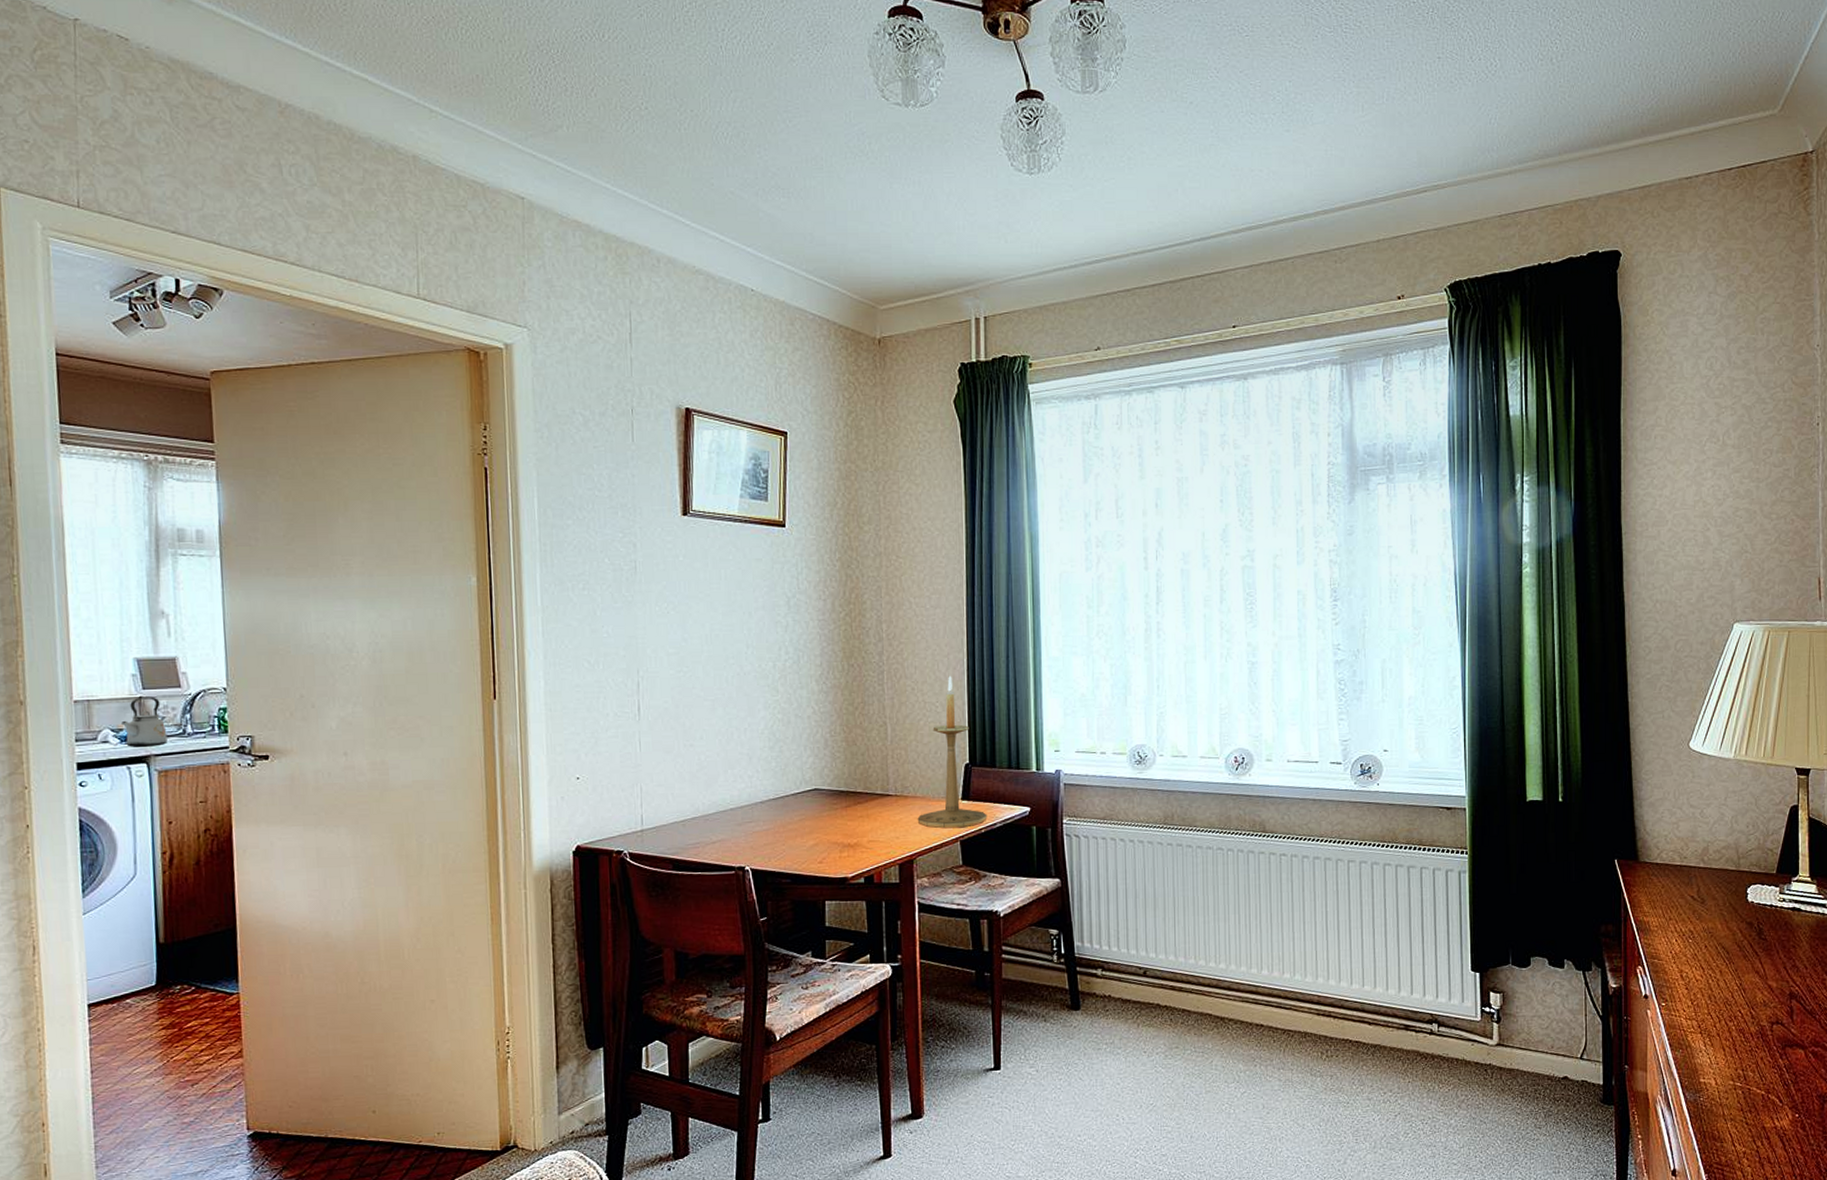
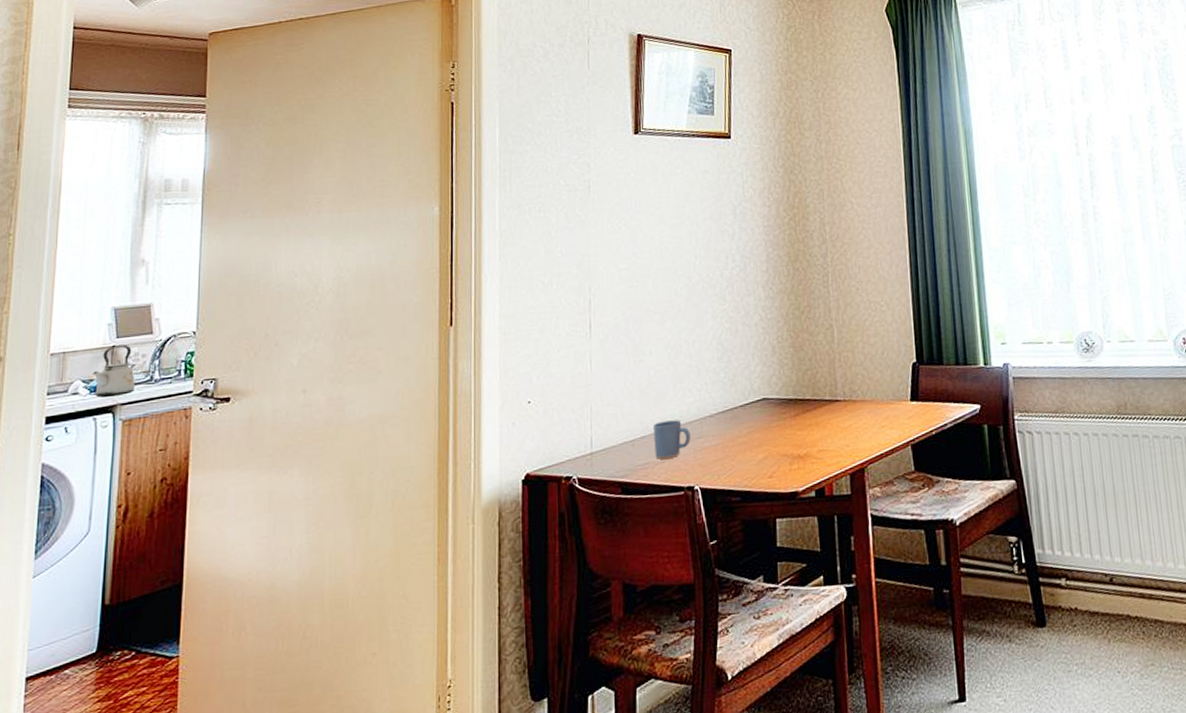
mug: none [703,804,741,840] -> present [652,420,691,459]
candlestick: present [917,675,987,829] -> none [867,273,938,433]

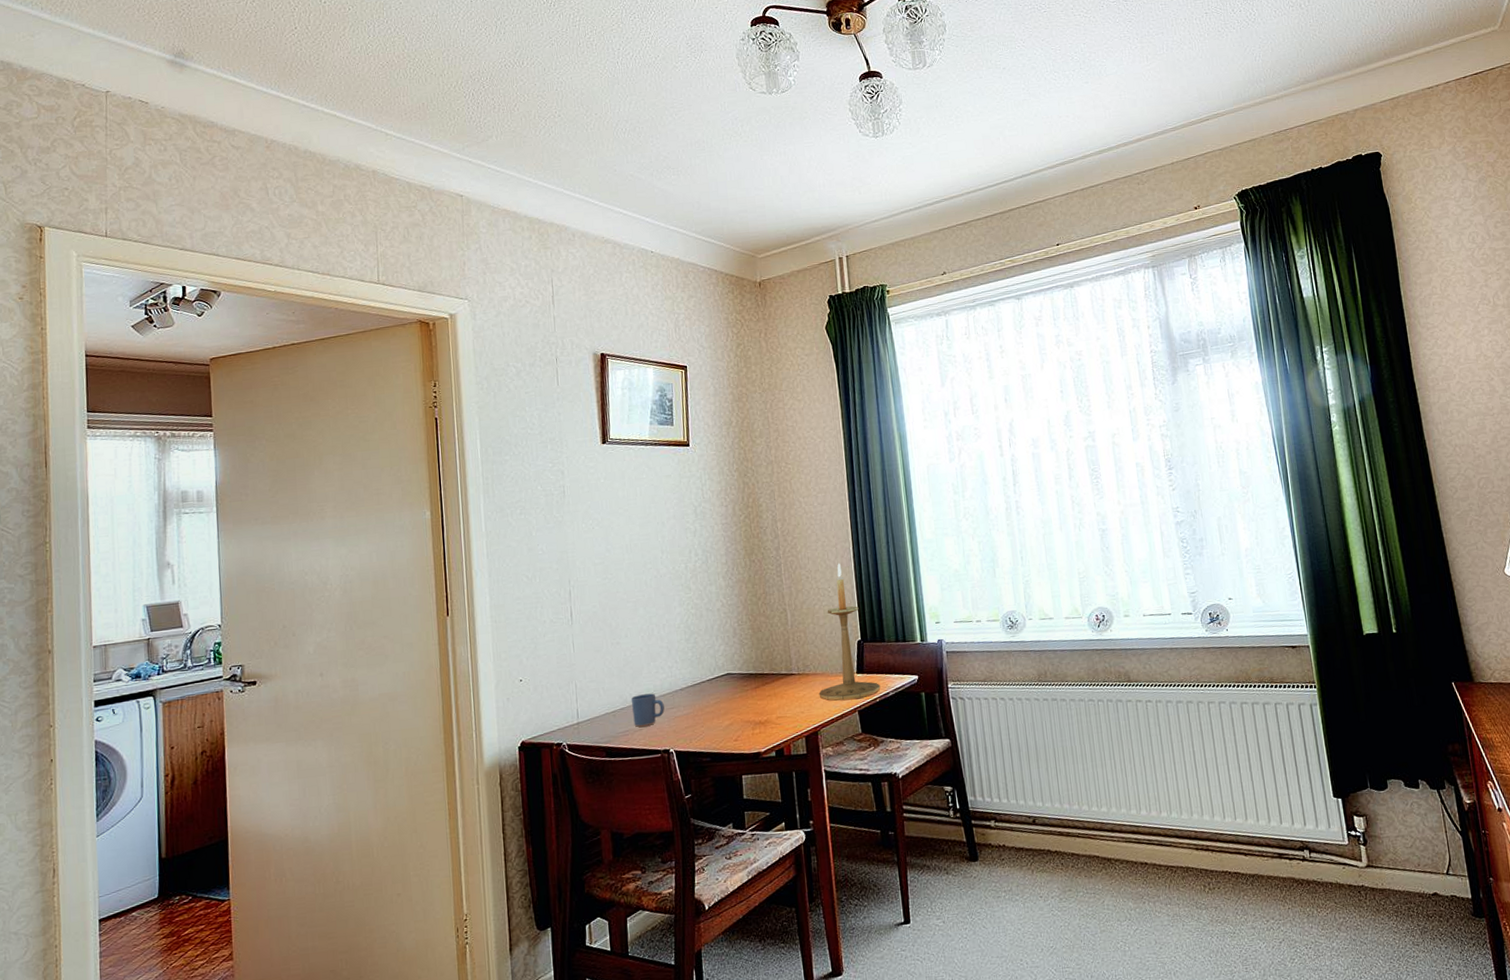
kettle: present [93,345,135,399] -> none [133,637,171,684]
candlestick: none [867,273,938,433] -> present [819,563,881,701]

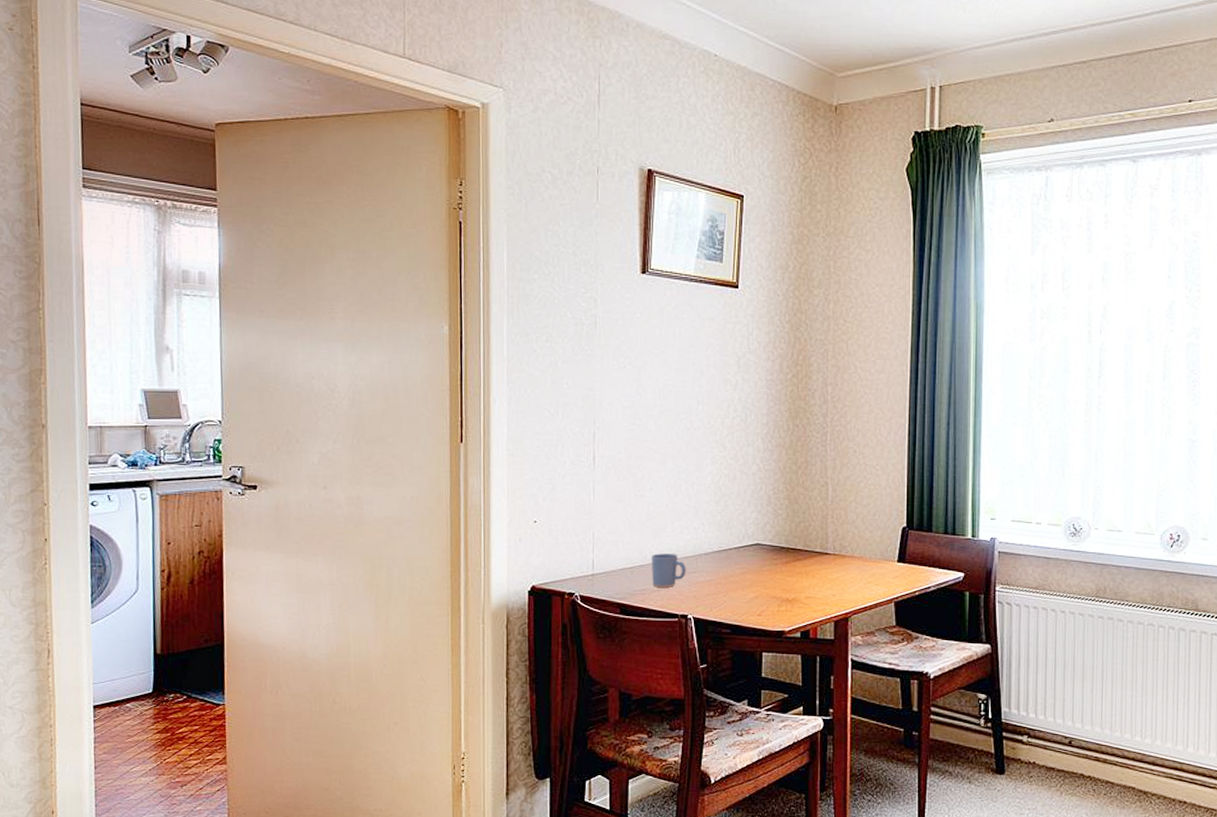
candlestick: present [819,563,881,701] -> none [854,439,922,590]

